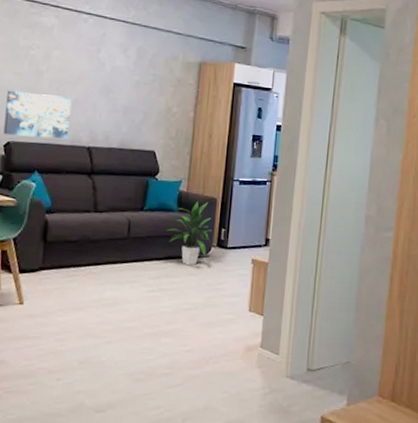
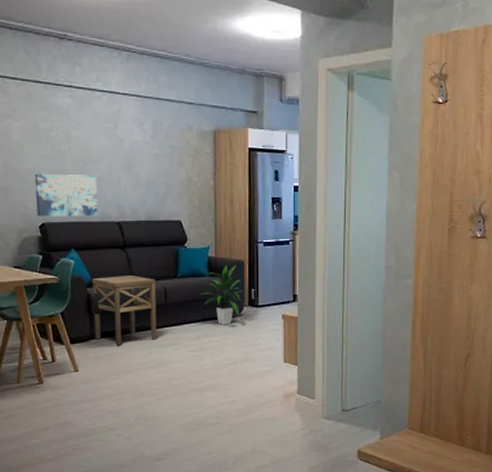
side table: none [46,203,121,280] -> present [92,276,157,347]

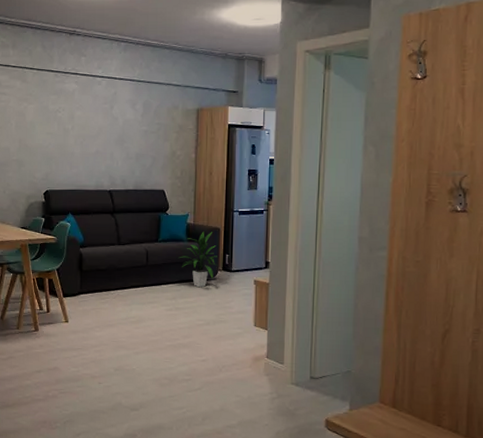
wall art: present [35,173,98,217] -> none [43,148,94,186]
side table: present [92,276,157,347] -> none [84,238,139,302]

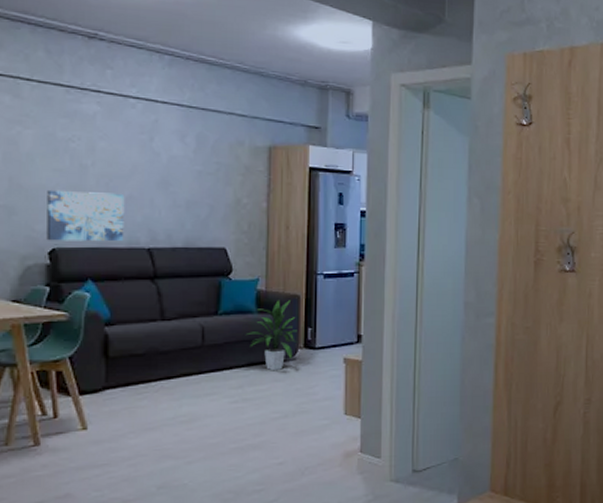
wall art: none [43,148,94,186] -> present [46,189,125,242]

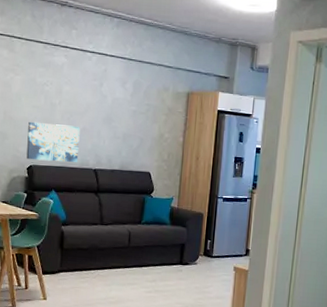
indoor plant: present [247,300,297,370] -> none [161,216,199,271]

